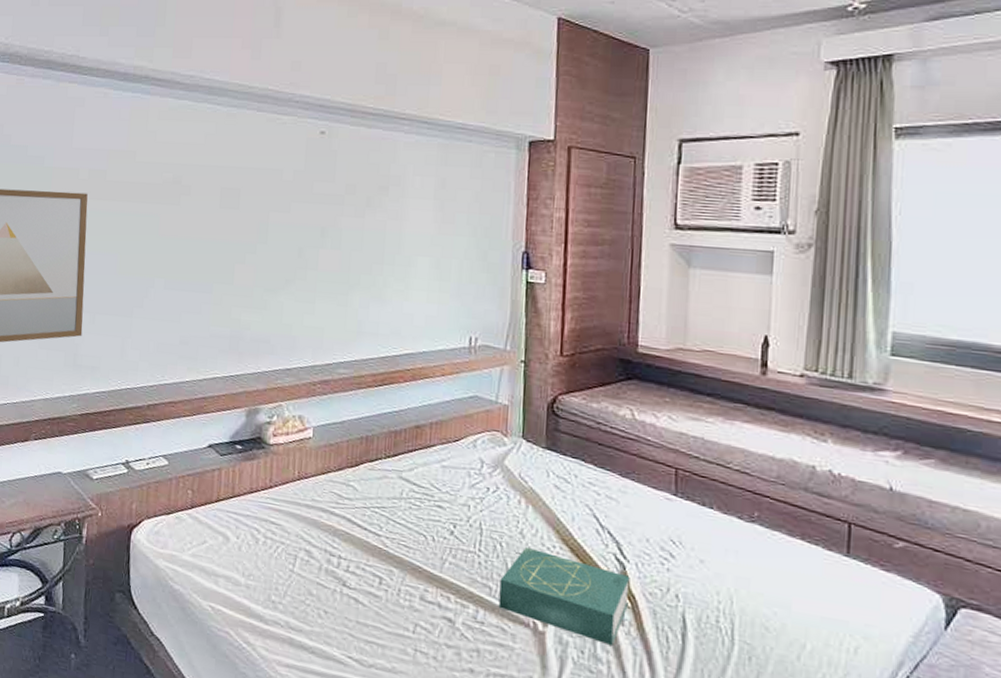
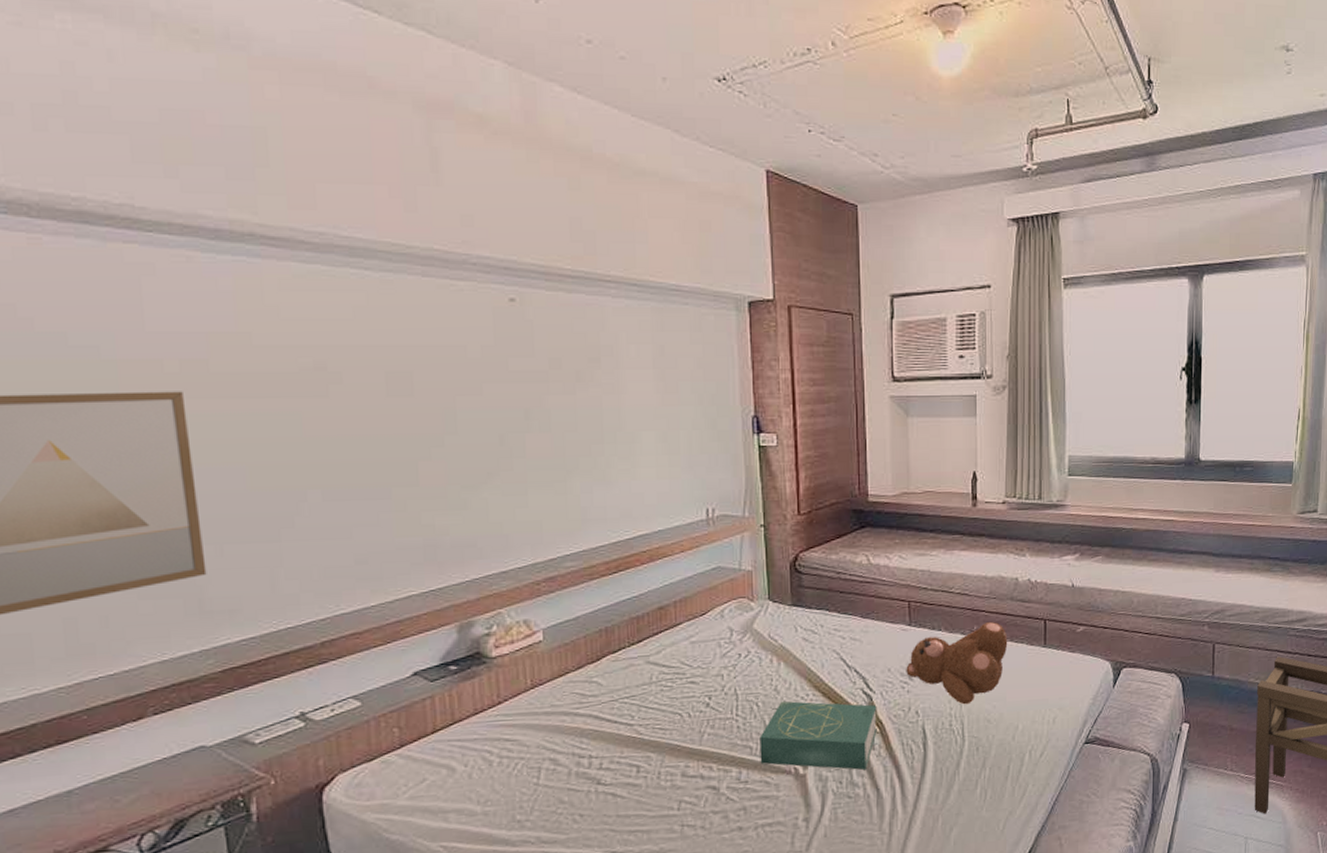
teddy bear: none [667,510,798,603] -> present [906,621,1008,705]

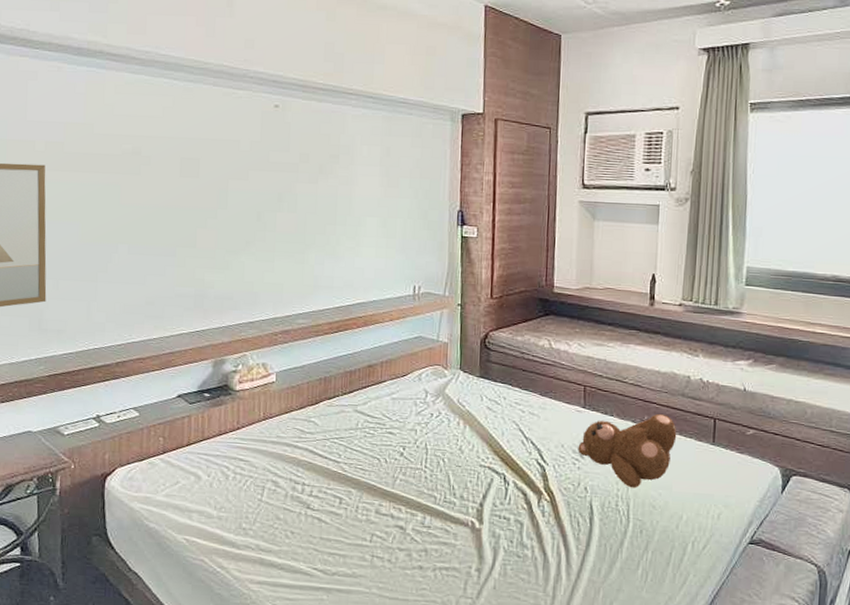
book: present [760,701,877,771] -> none [442,460,549,535]

